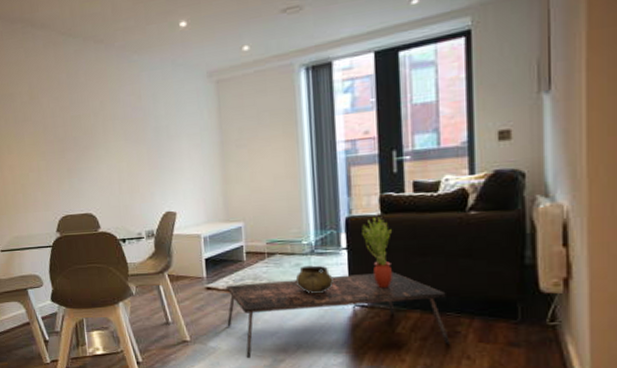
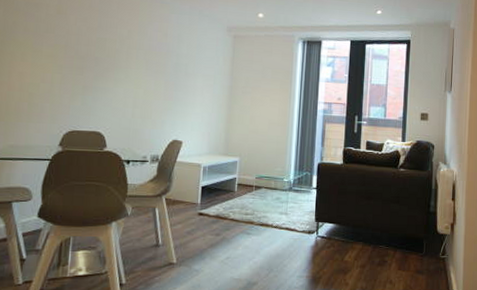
coffee table: present [227,271,450,359] -> none [212,210,380,282]
decorative bowl: present [295,265,334,294] -> none [274,200,304,225]
potted plant: present [362,217,393,288] -> none [328,165,349,223]

